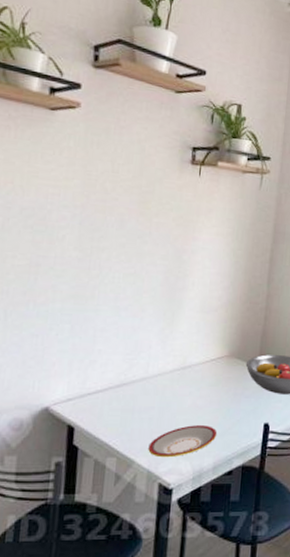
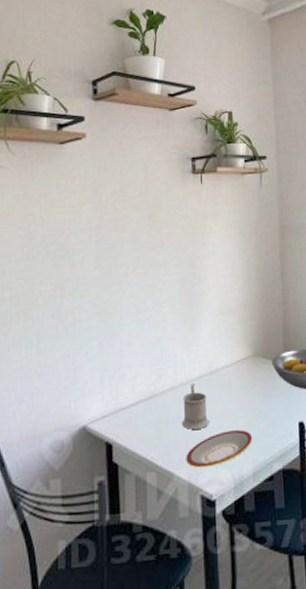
mug: none [149,377,177,421] -> present [182,384,209,430]

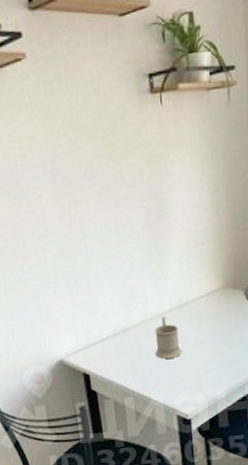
plate: present [186,430,253,468] -> none [161,357,226,392]

